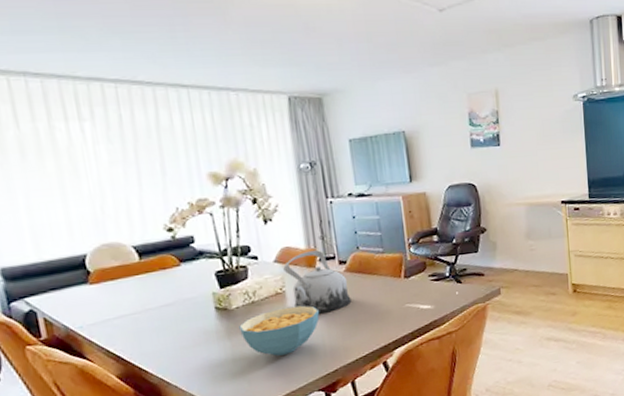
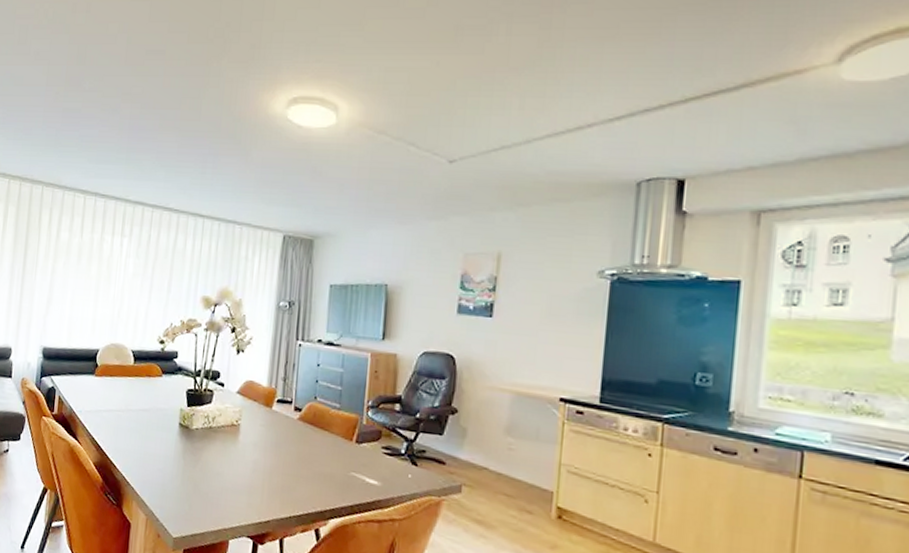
cereal bowl: present [239,305,320,356] -> none [193,440,265,489]
teapot: present [283,250,352,315] -> none [243,389,299,459]

